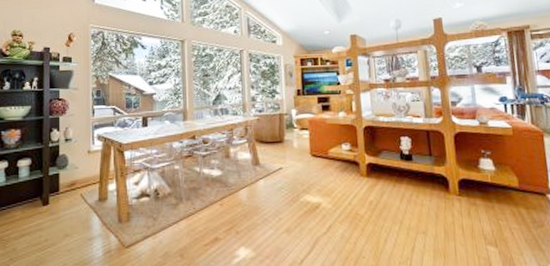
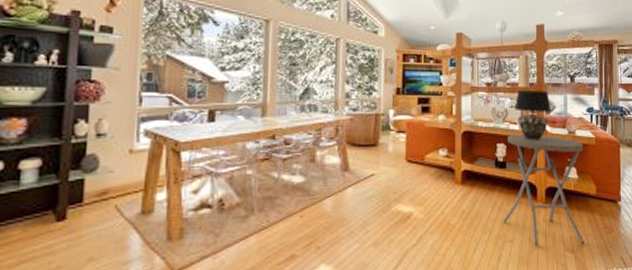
side table: none [412,126,509,239] -> present [503,134,585,246]
table lamp: none [416,83,459,133] -> present [514,90,552,140]

